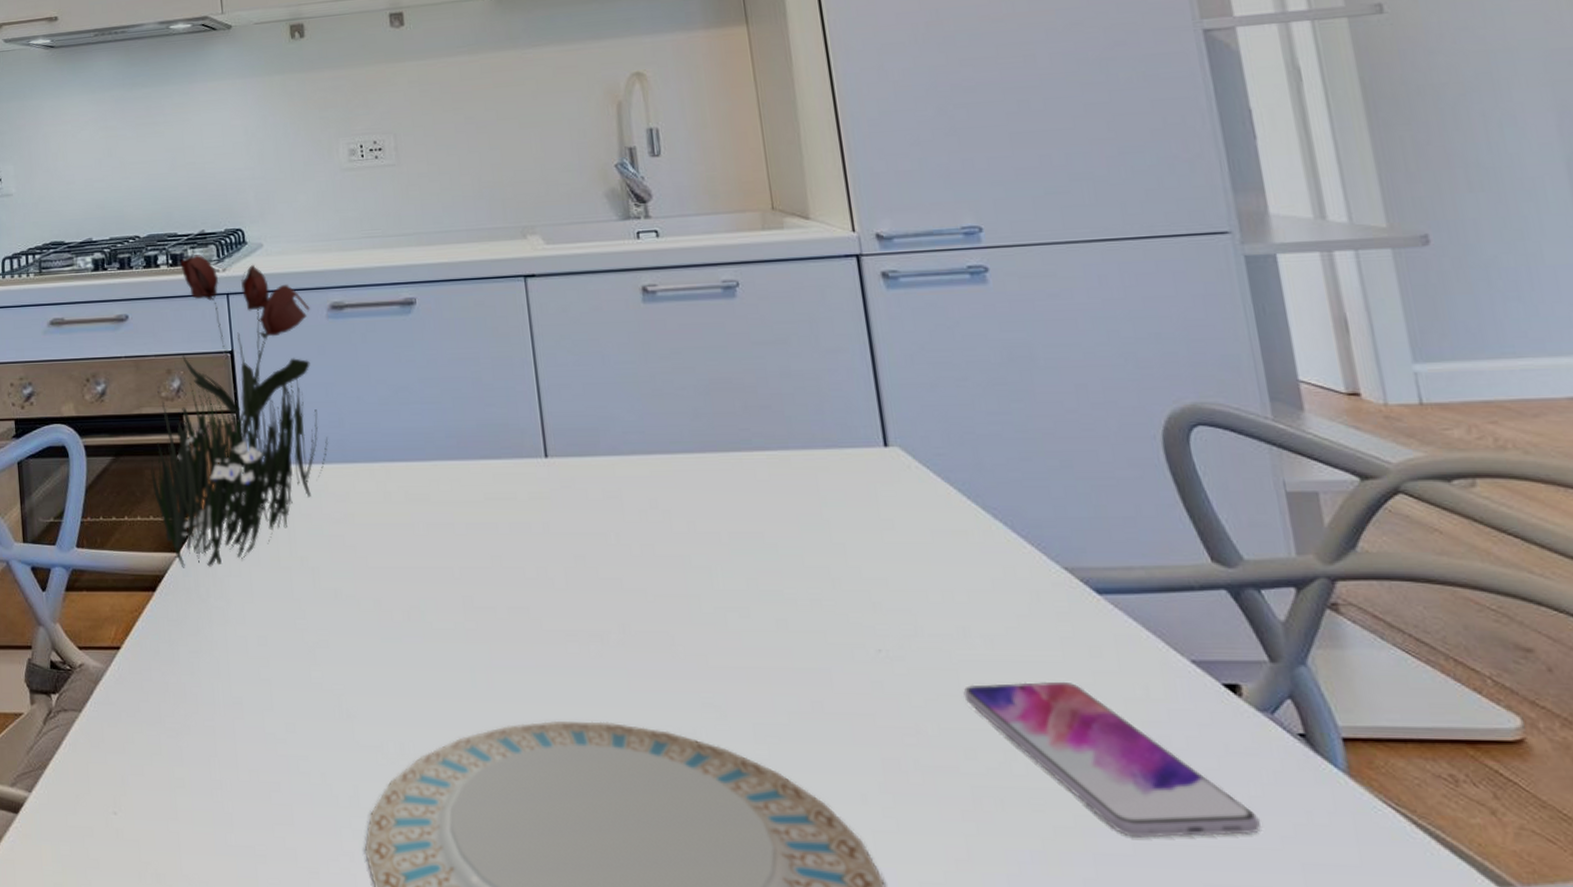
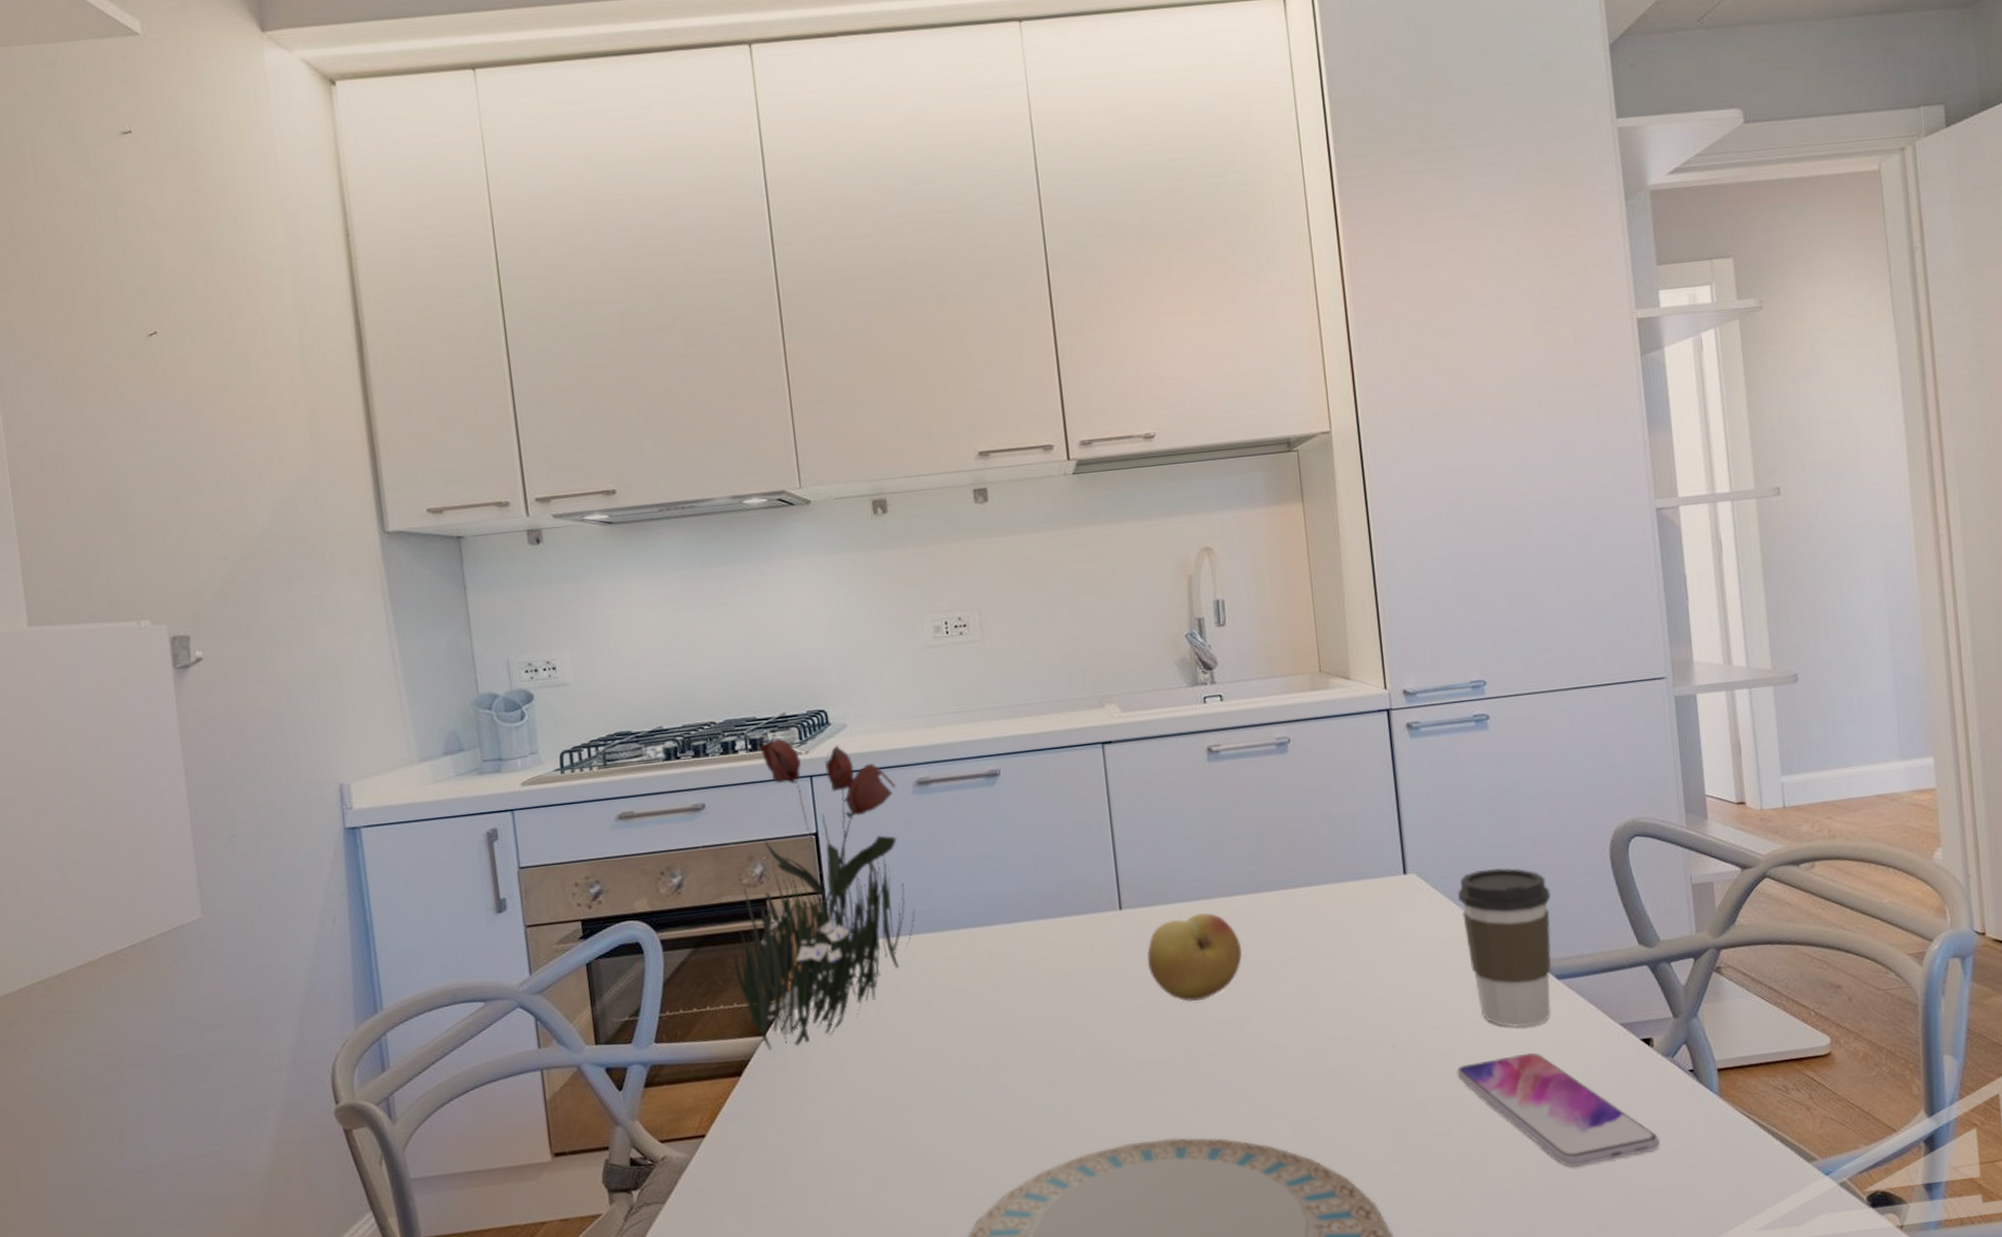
fruit: none [577,470,687,568] -> present [1147,913,1242,1002]
coffee cup: none [954,450,1090,649] -> present [1457,867,1552,1028]

